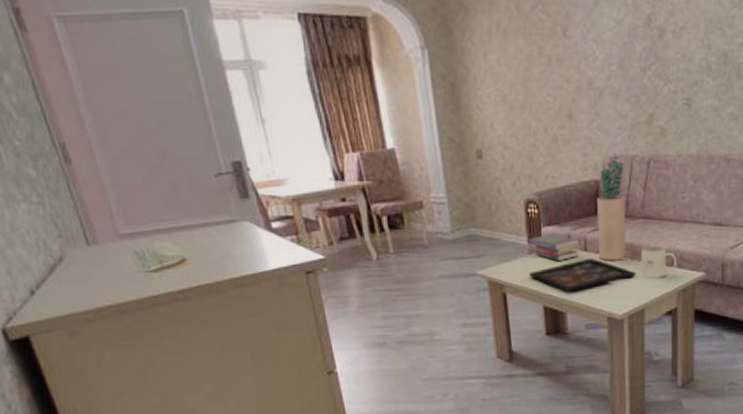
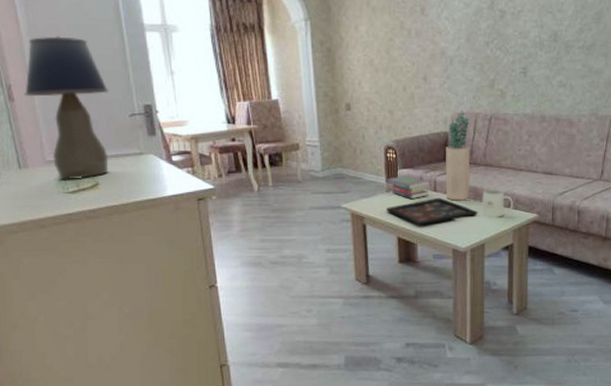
table lamp: none [81,78,197,257] -> present [23,35,109,180]

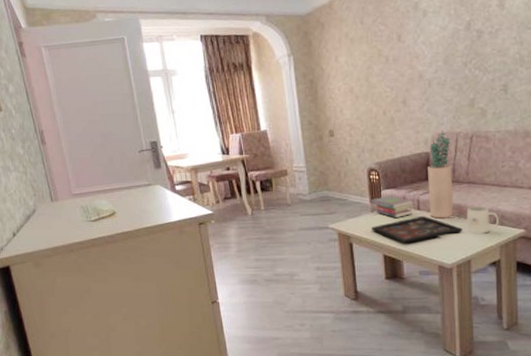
table lamp: present [23,35,109,180] -> none [53,85,123,211]

